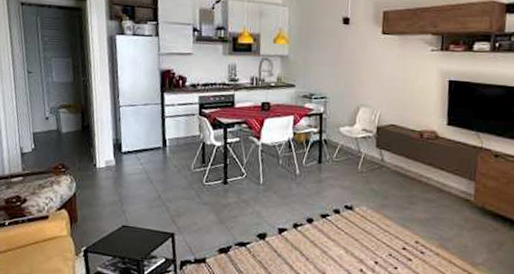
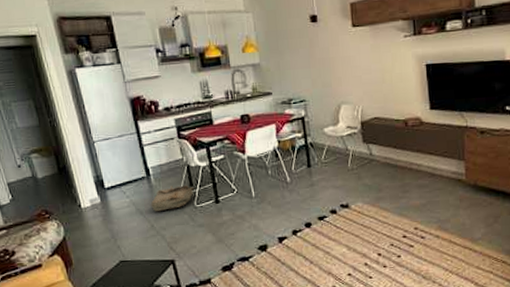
bag: none [161,160,206,183] -> present [150,185,195,211]

